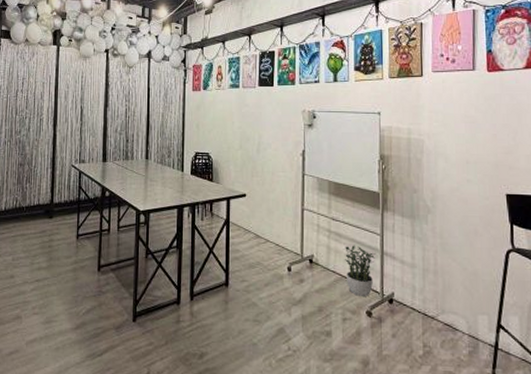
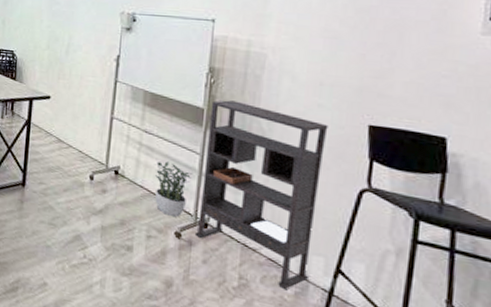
bookshelf: none [383,183,477,351] -> present [194,100,328,290]

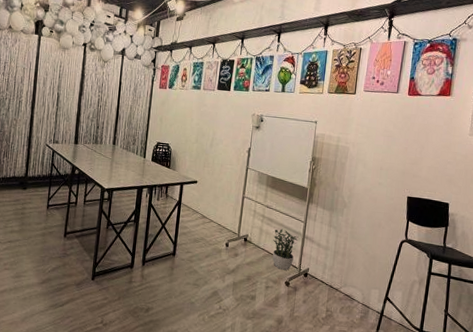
bookshelf: present [194,100,328,290] -> none [298,181,384,316]

